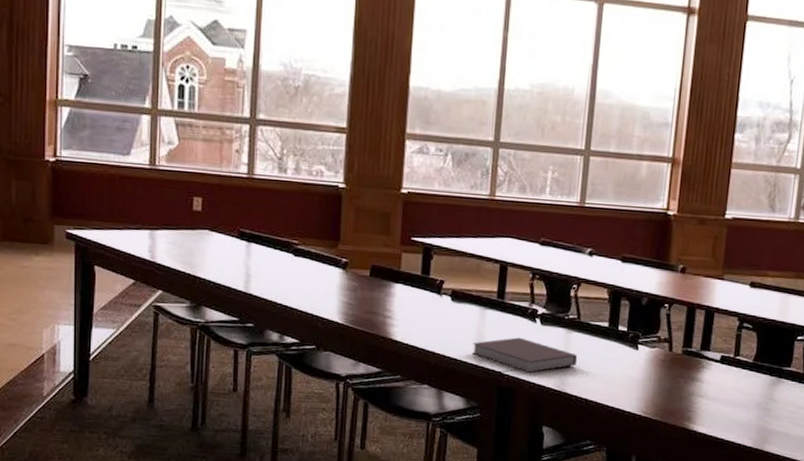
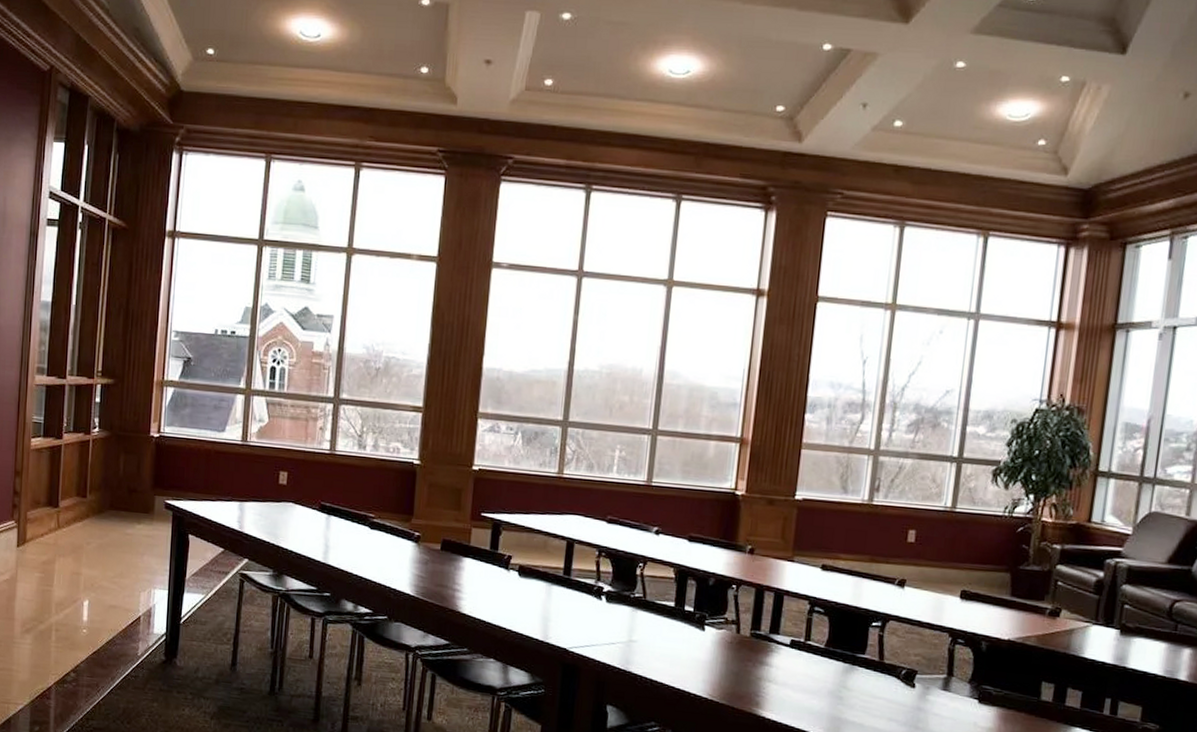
notebook: present [472,337,577,373] -> none [538,614,642,651]

